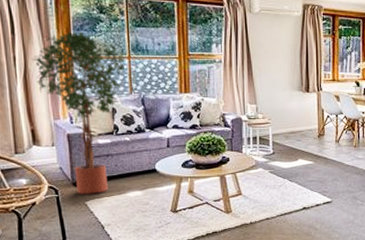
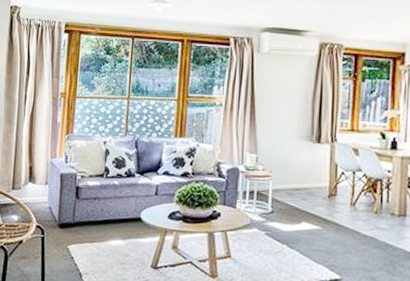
potted tree: present [32,31,125,194] -> none [40,71,124,239]

